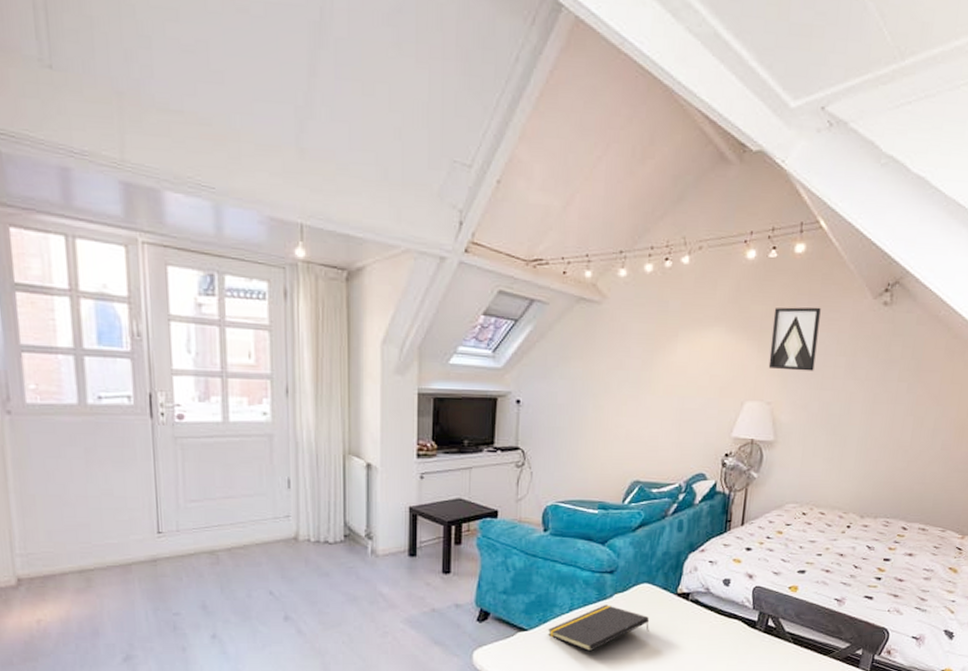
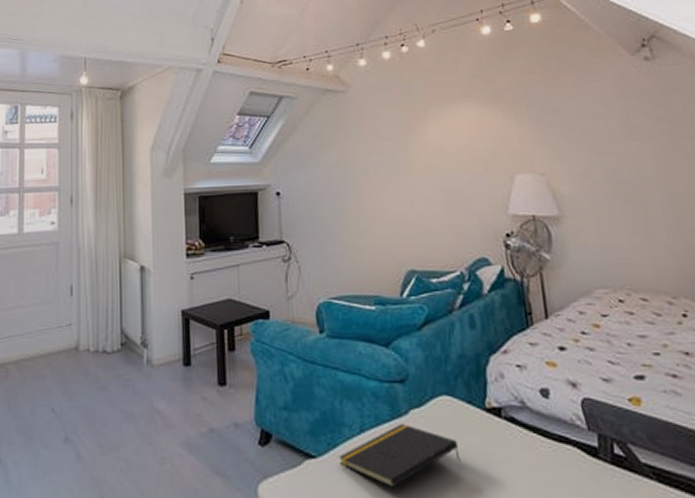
wall art: present [768,307,821,371] -> none [523,70,585,138]

